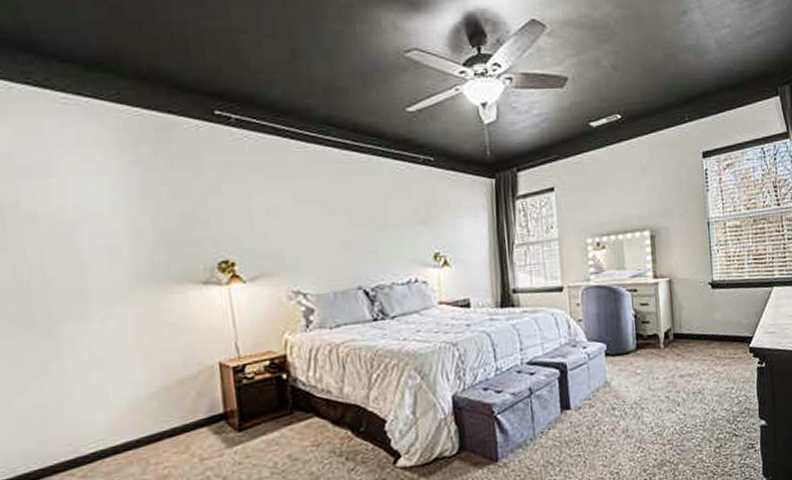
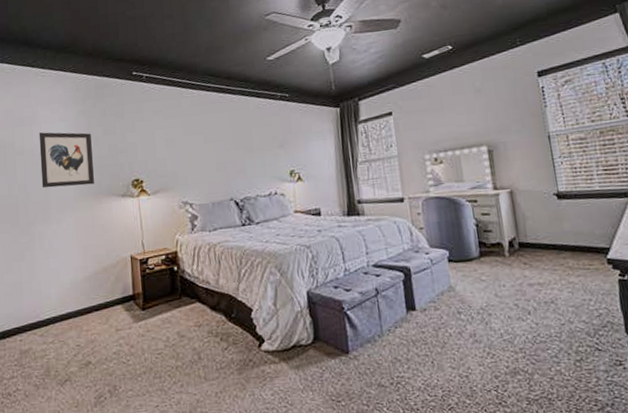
wall art: none [61,189,159,272] -> present [39,132,94,188]

